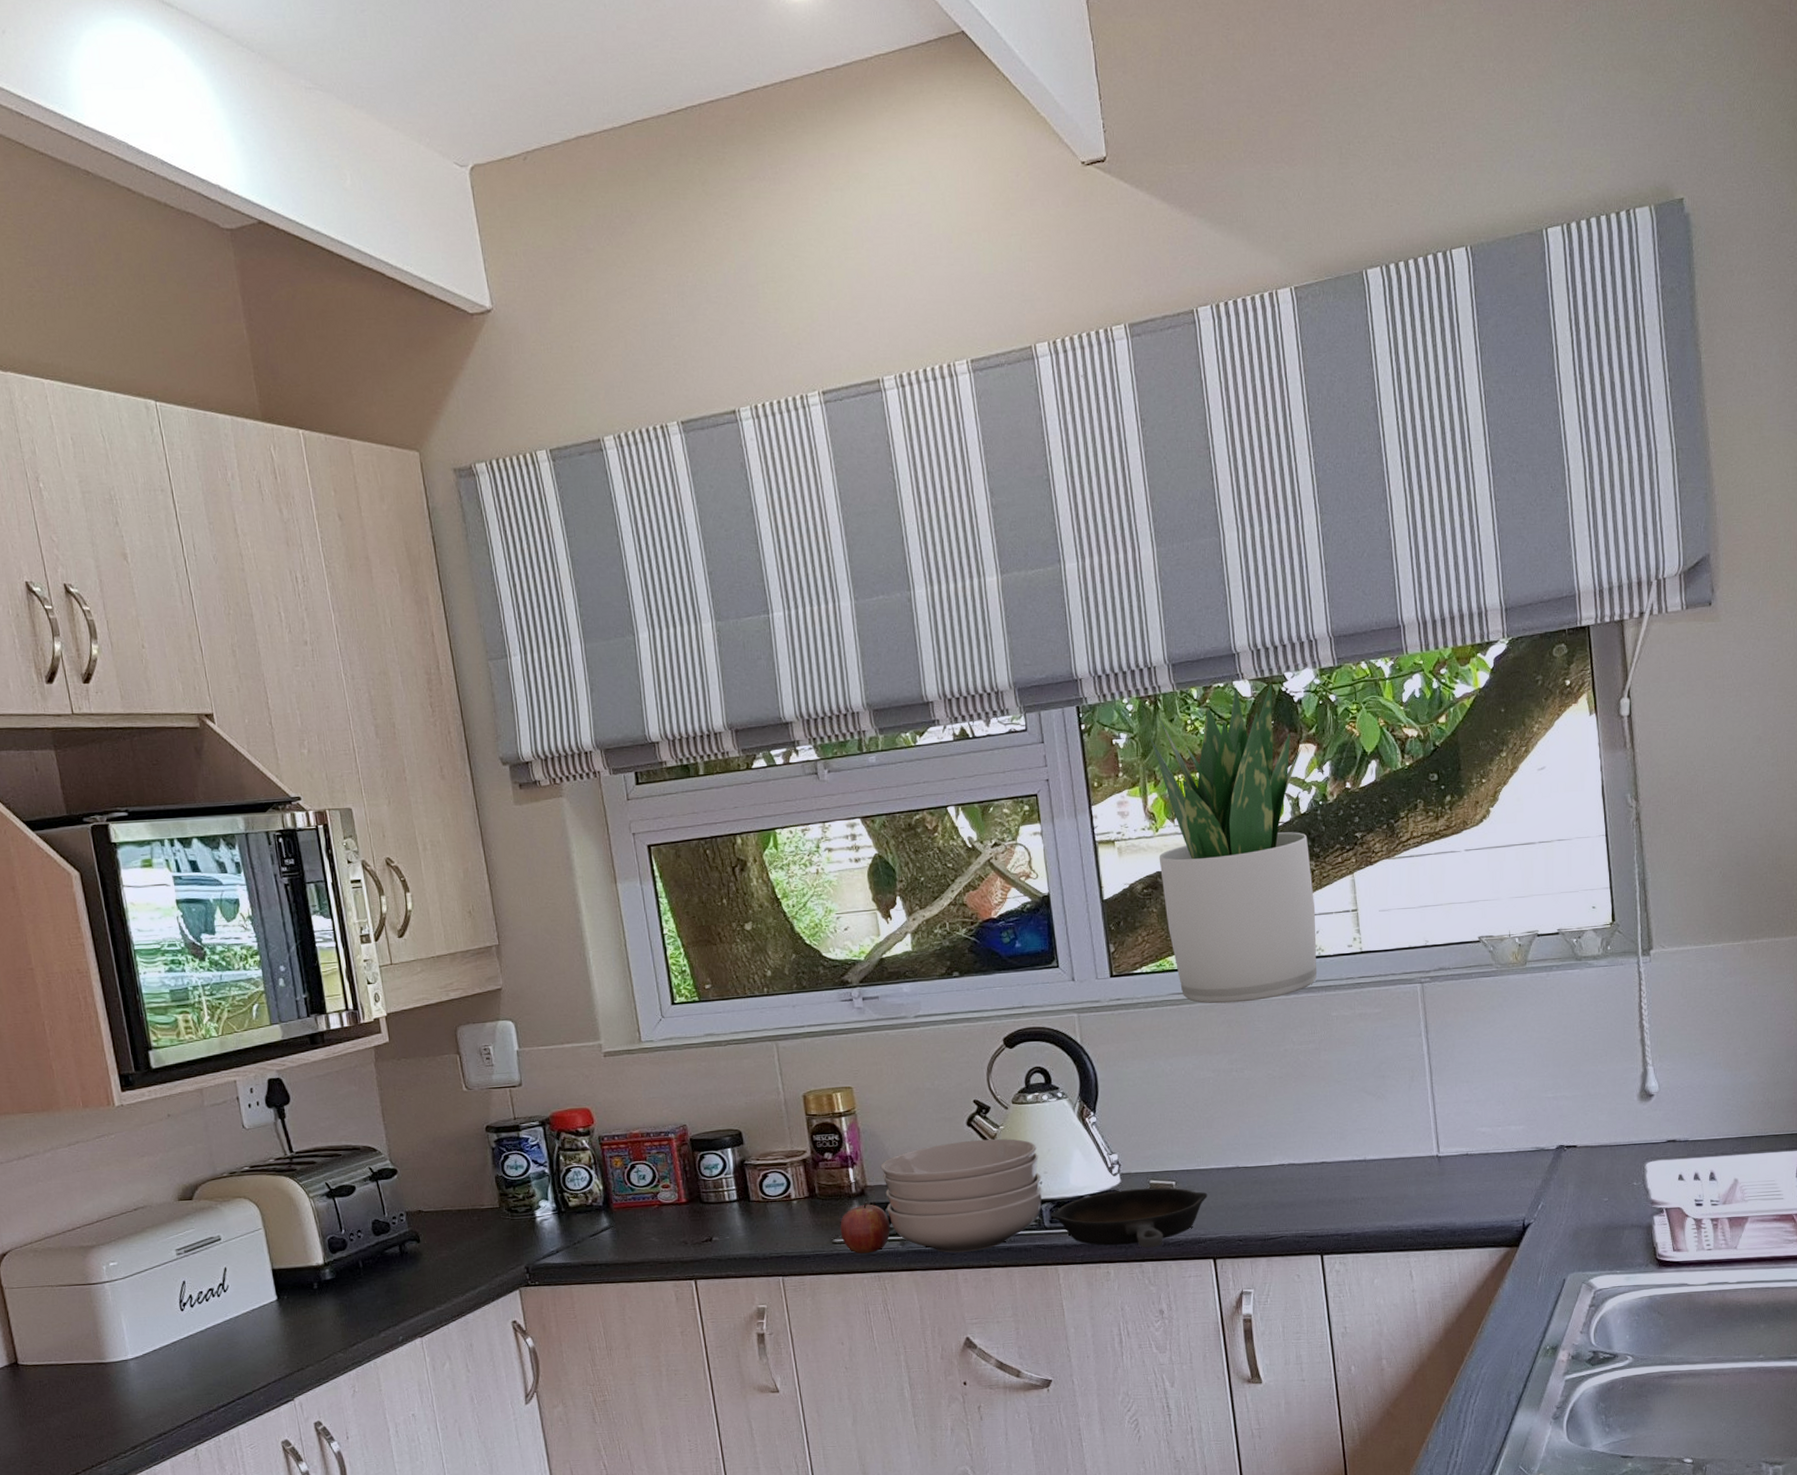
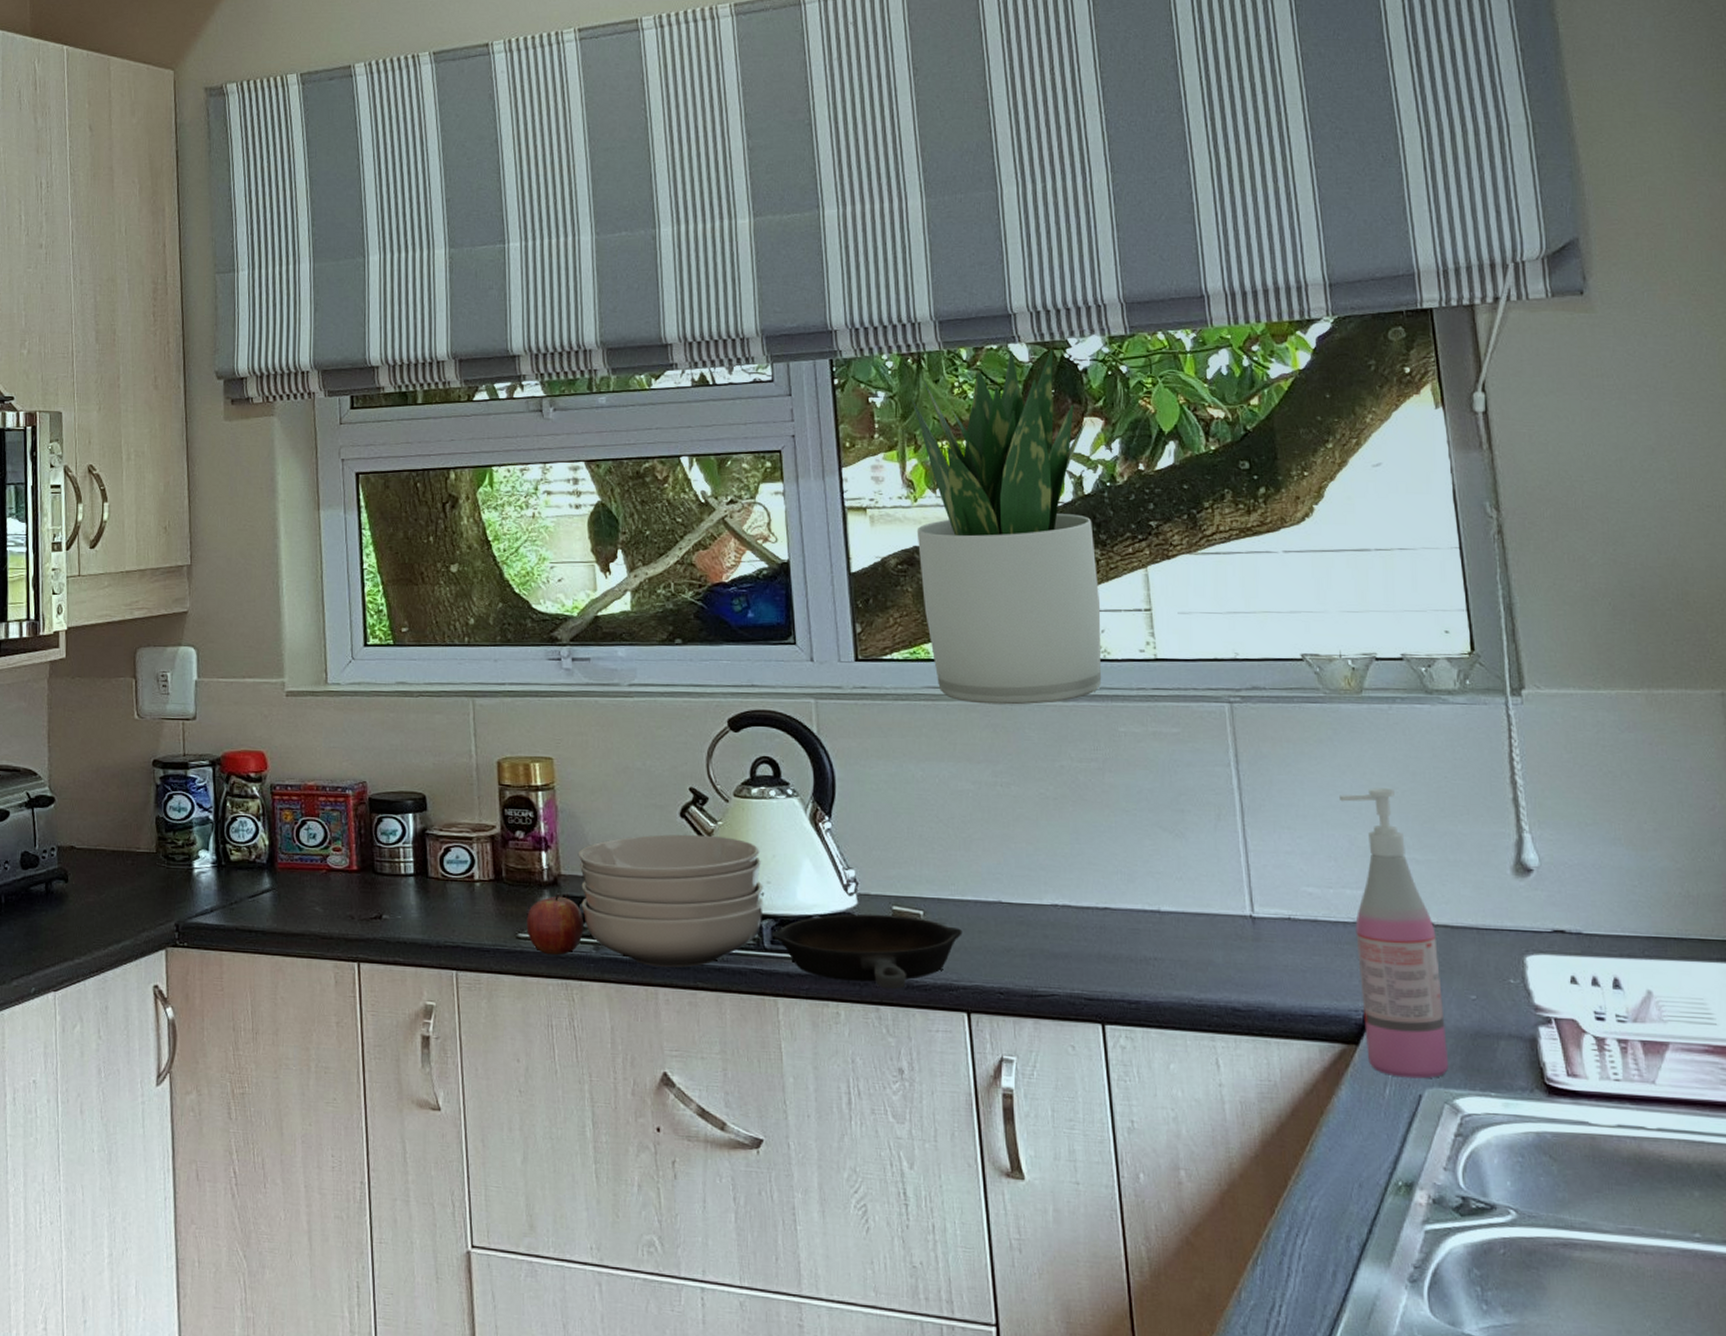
soap dispenser: none [1507,1041,1587,1268] -> present [1340,788,1449,1079]

